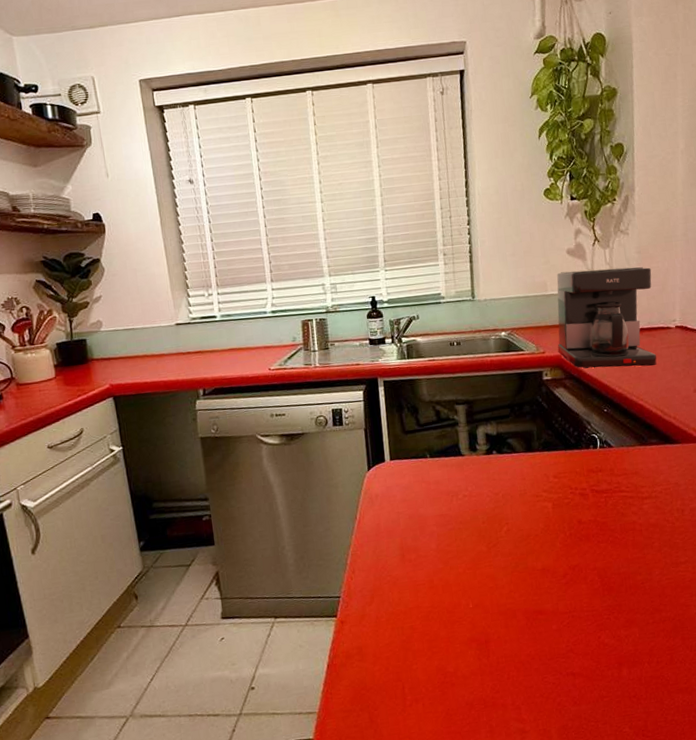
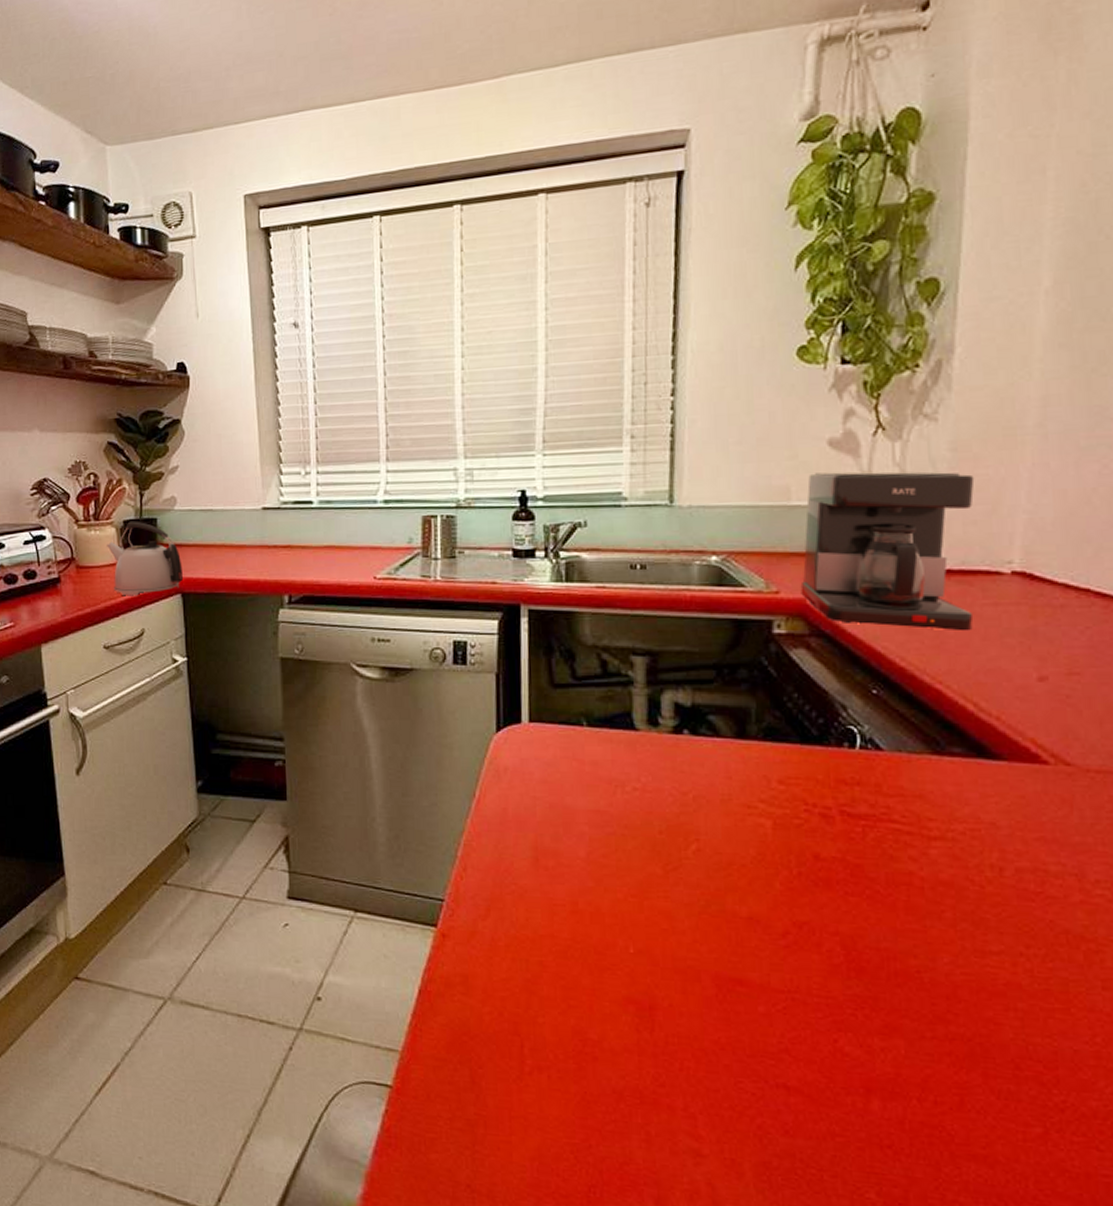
kettle: none [43,342,113,404] -> present [107,521,183,596]

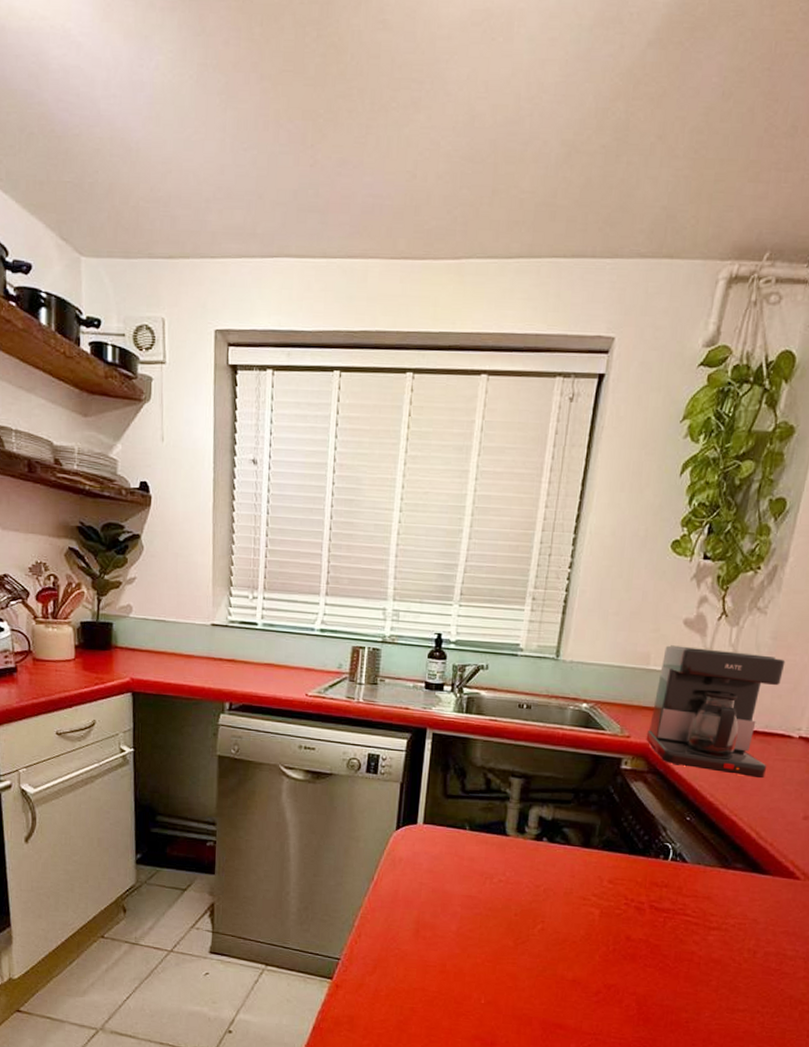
kettle: present [107,521,183,596] -> none [63,623,134,691]

